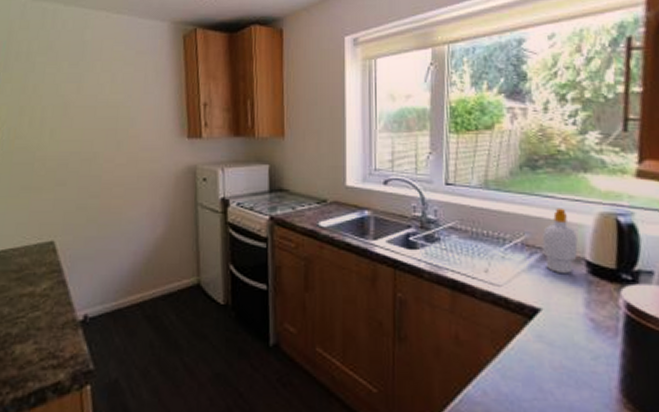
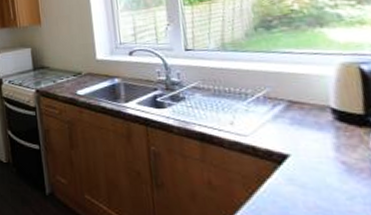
soap bottle: present [542,208,578,273] -> none [284,61,322,121]

